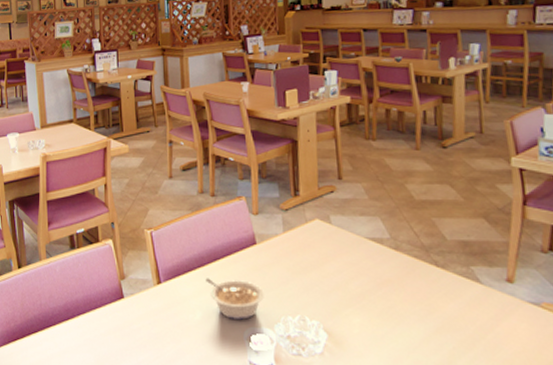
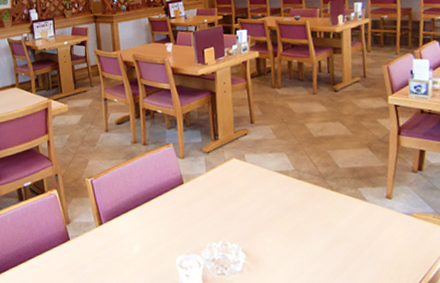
legume: present [205,278,264,320] -> none [141,216,192,250]

